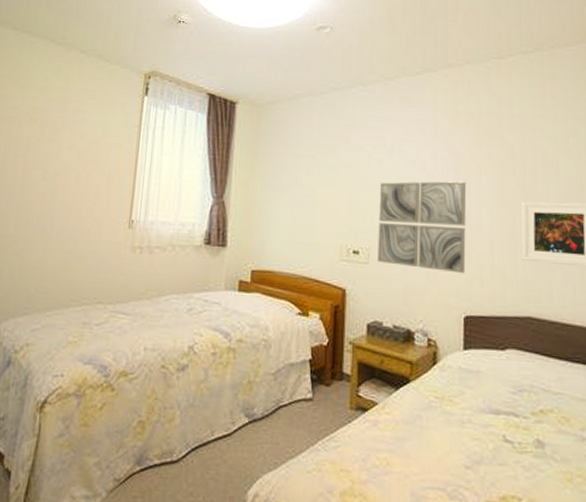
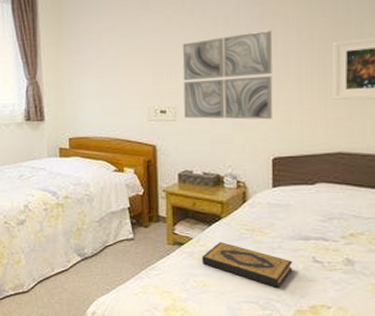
hardback book: none [386,410,483,471] -> present [201,242,293,287]

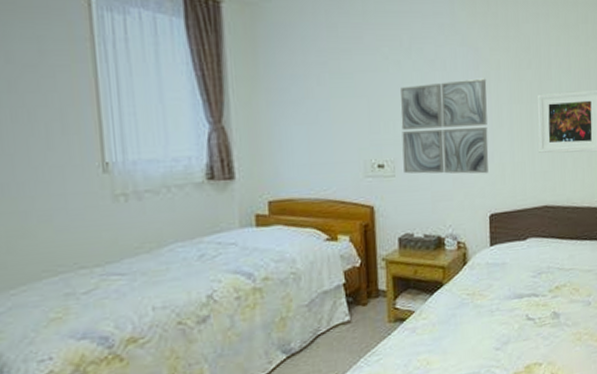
hardback book: present [201,242,293,287] -> none [424,311,510,353]

